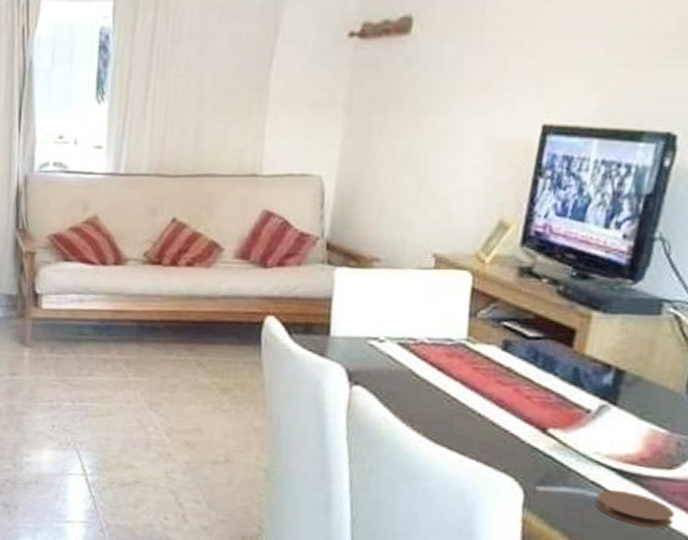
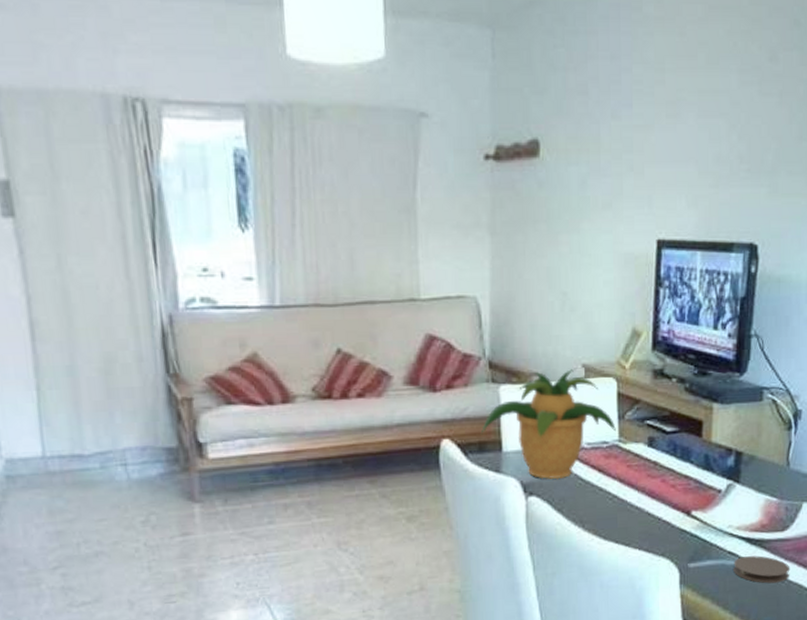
potted plant: none [310,257,465,373] -> present [481,368,616,480]

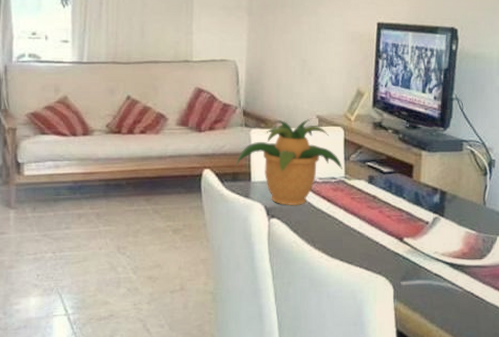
coaster: present [733,555,790,584] -> none [439,279,488,303]

